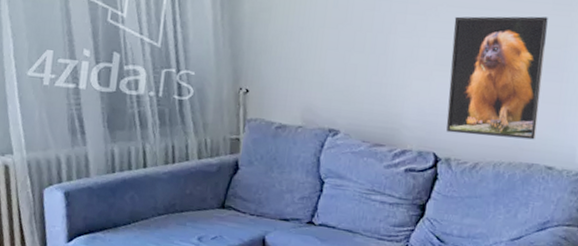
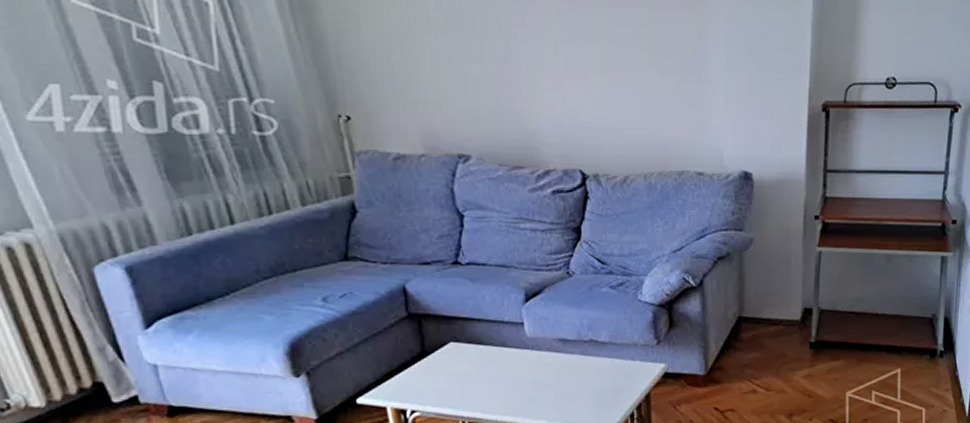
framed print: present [446,16,548,140] -> none [579,12,682,147]

